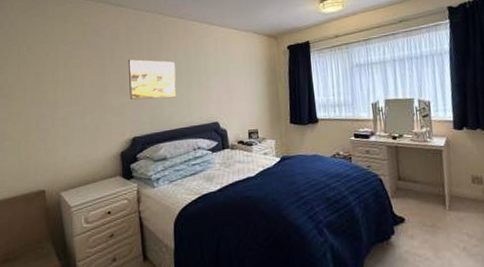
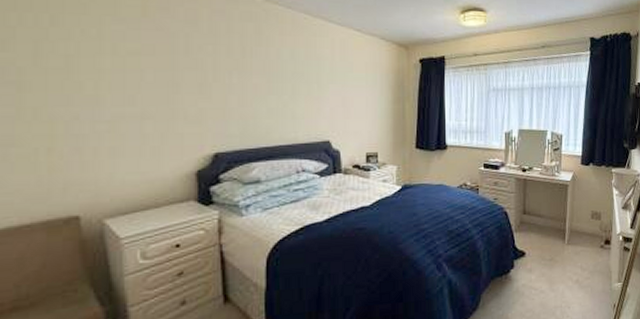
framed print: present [127,59,176,100] -> none [210,52,277,108]

